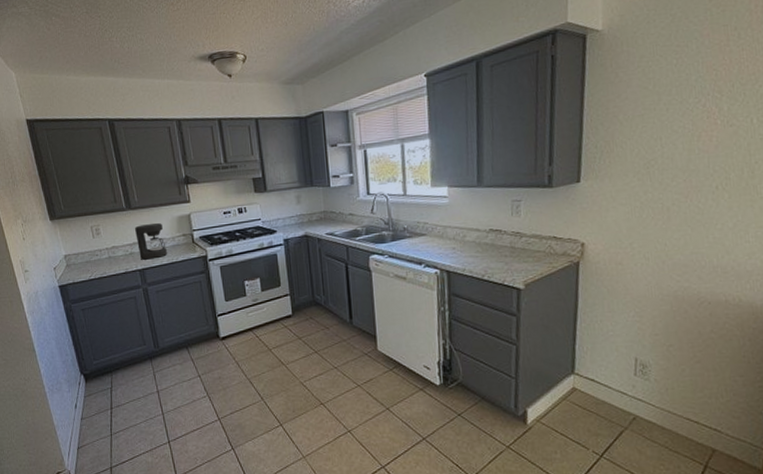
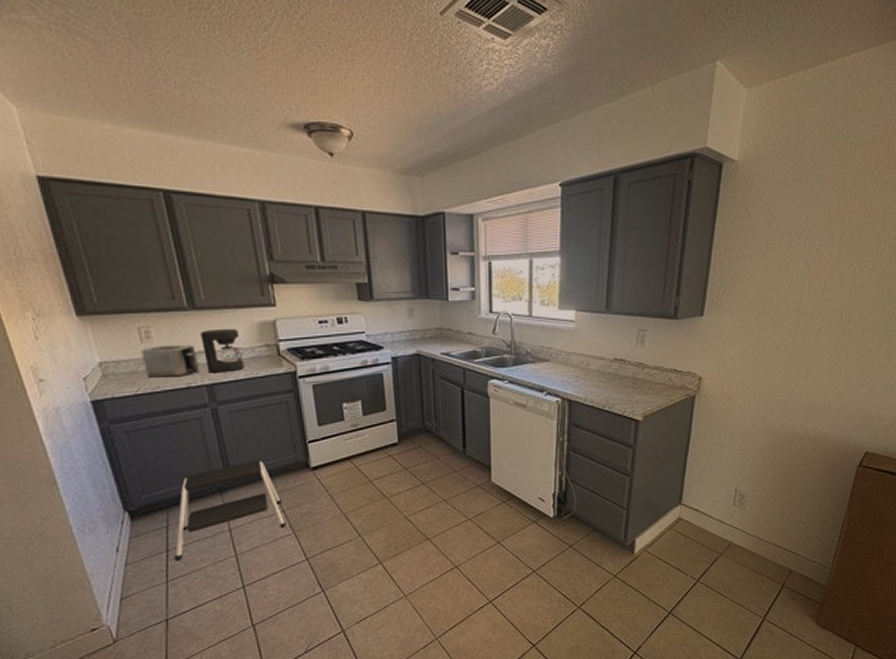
toaster: none [93,237,135,266] -> present [141,344,200,378]
step stool: none [116,331,201,418] -> present [174,460,286,561]

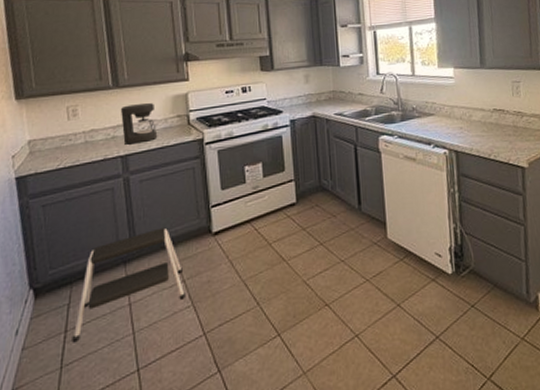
toaster: present [141,344,200,378] -> none [66,119,117,152]

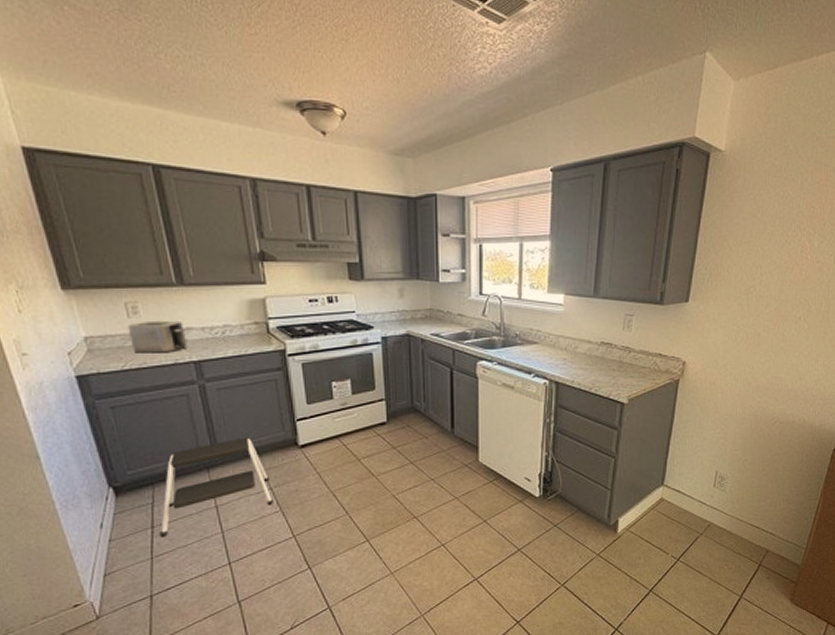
toaster: none [66,119,117,152] -> present [128,320,188,353]
coffee maker: present [121,103,158,145] -> none [189,306,234,350]

